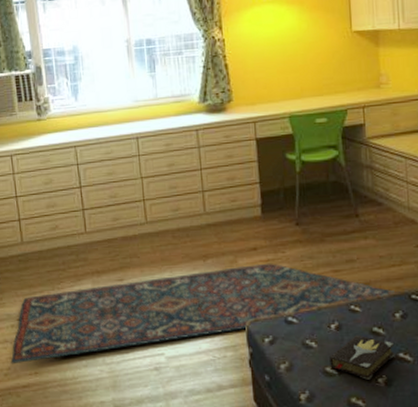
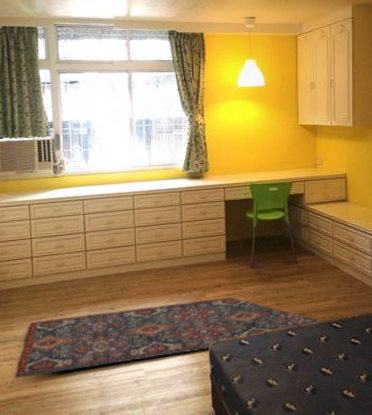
hardback book: present [329,335,395,380] -> none [271,354,320,389]

